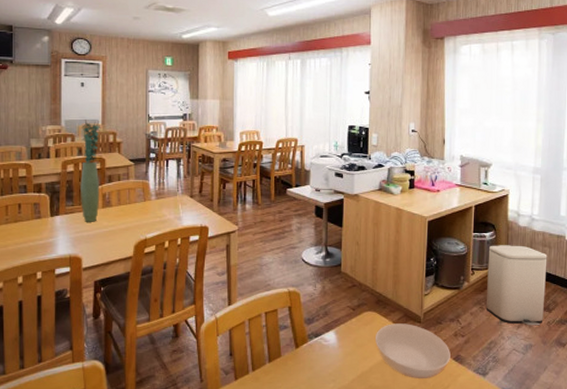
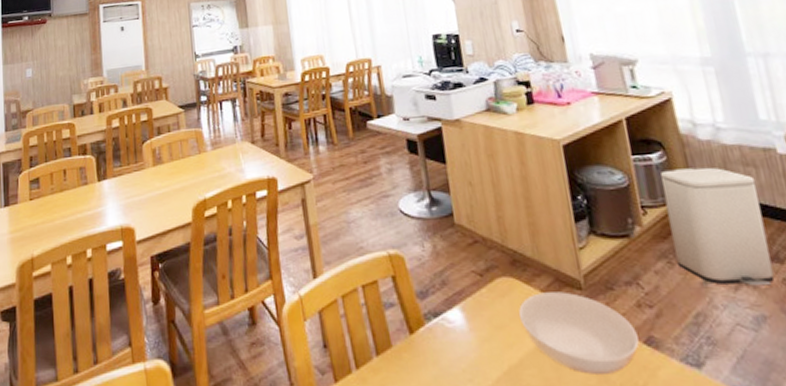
vase: present [80,120,100,222] -> none [124,66,150,185]

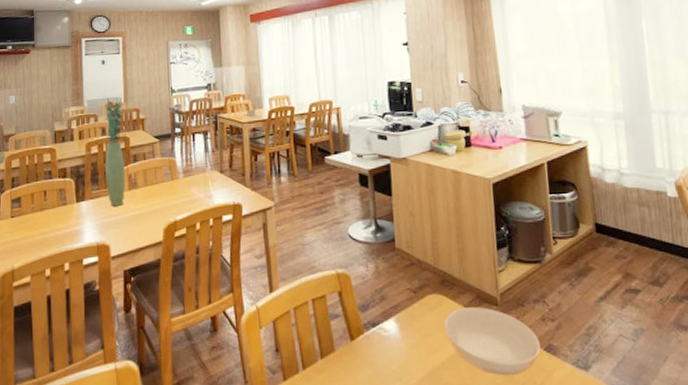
vase: none [124,66,150,185] -> present [104,98,126,206]
pedal bin: present [659,167,774,287] -> none [570,206,654,305]

